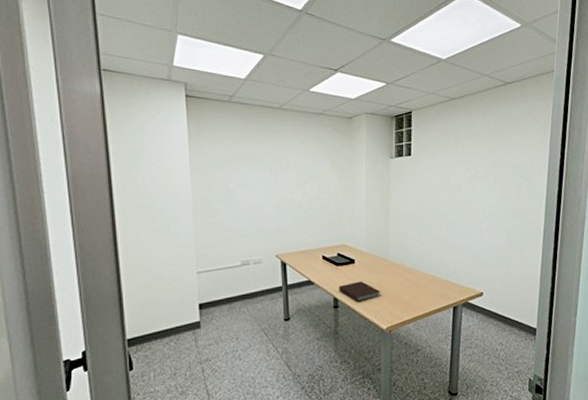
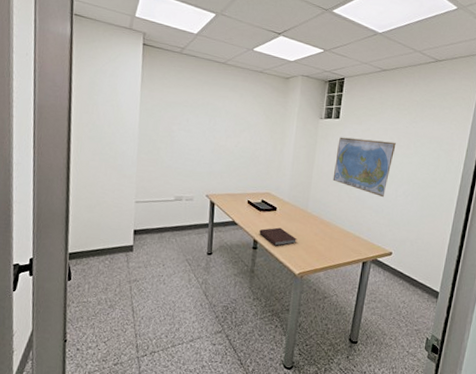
world map: none [411,175,474,235] -> present [332,137,396,198]

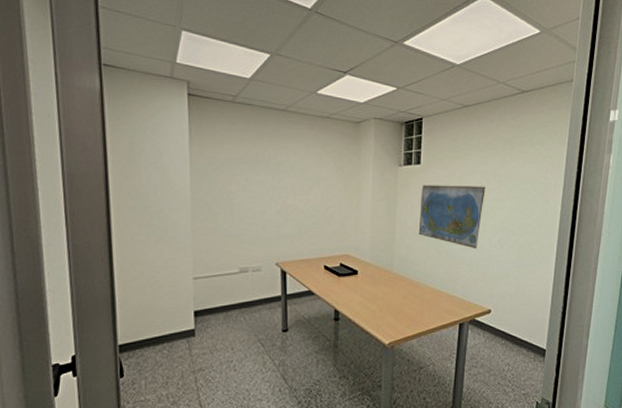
notebook: present [259,227,298,247] -> none [340,293,384,316]

